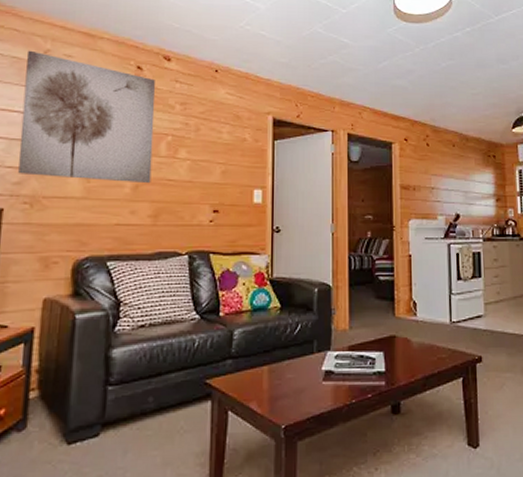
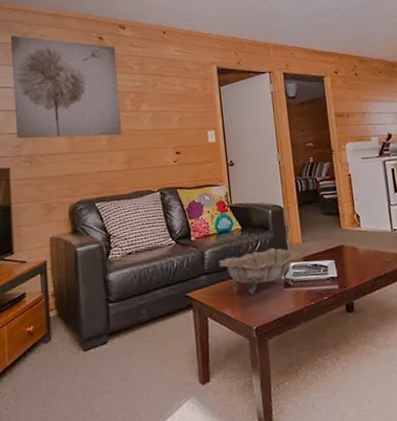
decorative bowl: none [249,332,344,387] -> present [219,247,299,295]

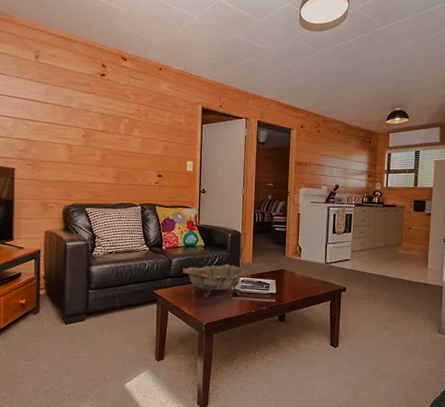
wall art: present [11,35,122,139] -> none [22,51,116,154]

